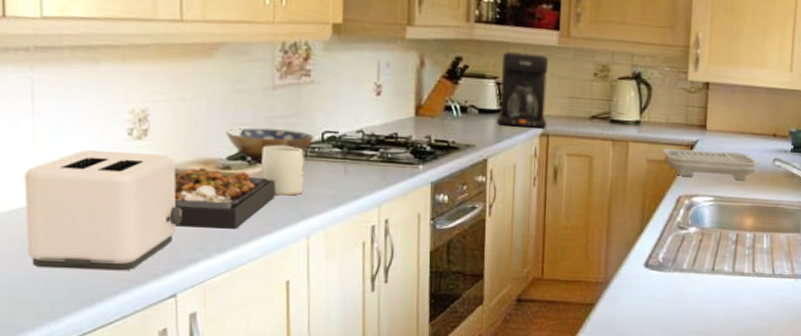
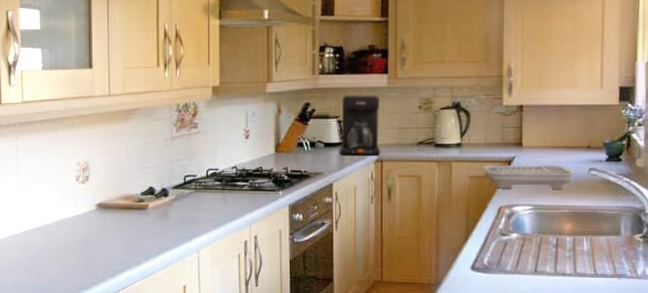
toaster: present [25,149,182,271] -> none [13,192,112,280]
food platter: present [174,167,276,229] -> none [106,202,175,247]
bowl: present [225,127,314,162] -> none [140,170,201,195]
mug: present [260,145,306,196] -> none [164,182,196,220]

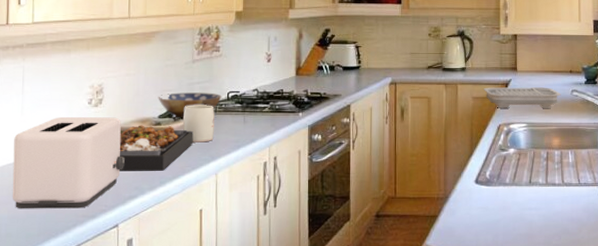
toaster: none [13,192,112,280] -> present [12,116,125,209]
food platter: none [106,202,175,247] -> present [118,125,193,171]
bowl: none [140,170,201,195] -> present [158,92,222,118]
mug: none [164,182,196,220] -> present [182,105,215,143]
coffee maker: present [340,94,380,155] -> none [357,21,394,78]

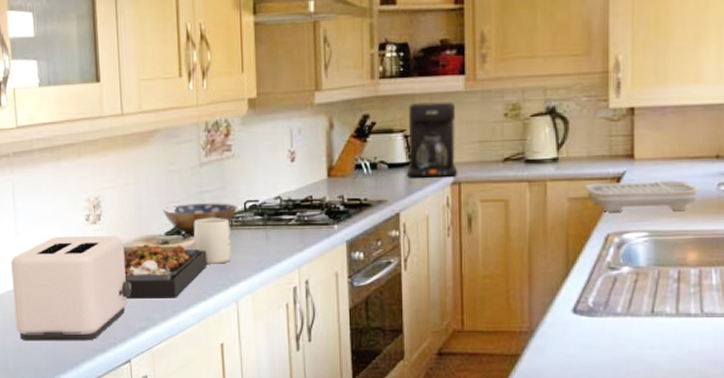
coffee maker: none [357,21,394,78] -> present [407,101,457,178]

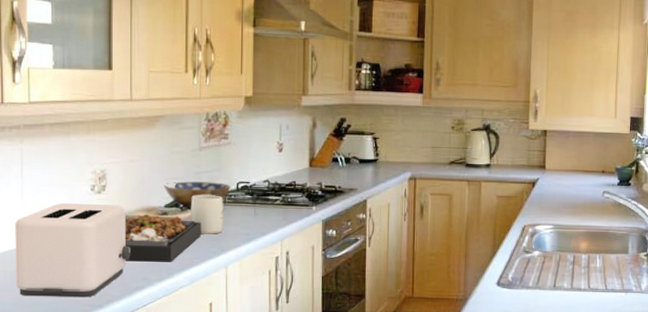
coffee maker: present [407,101,457,178] -> none [374,111,415,173]
dish rack: present [584,180,702,212] -> none [509,186,592,211]

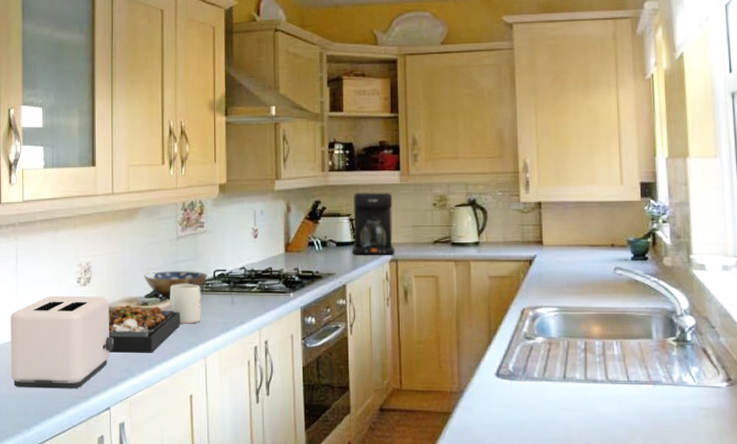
coffee maker: none [374,111,415,173] -> present [352,191,394,255]

